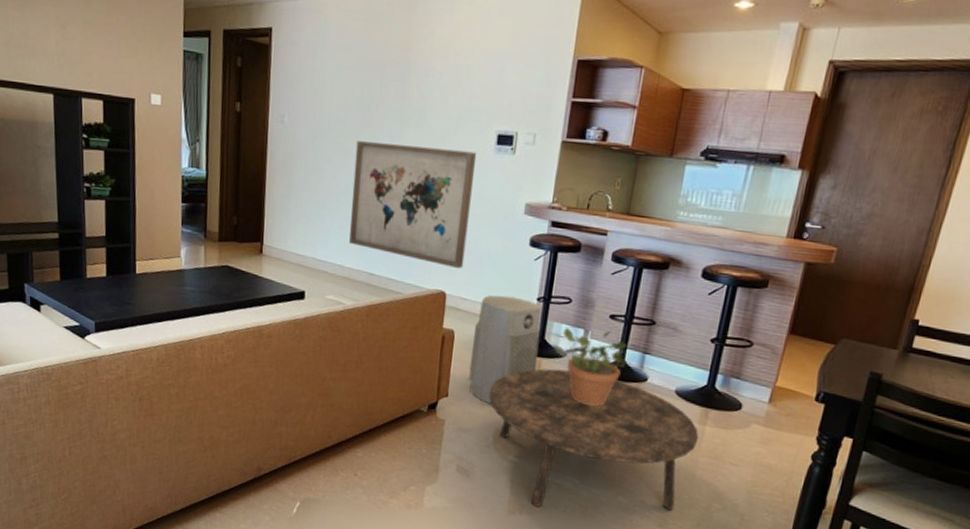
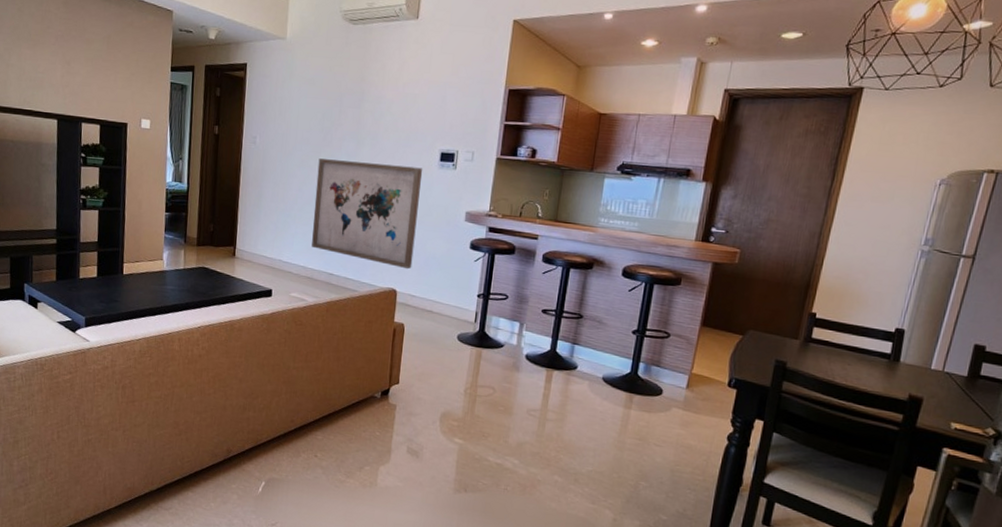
air purifier: present [468,295,542,405] -> none [417,292,482,391]
coffee table: present [488,368,699,511] -> none [435,358,625,488]
potted plant: present [552,327,631,407] -> none [491,320,562,392]

